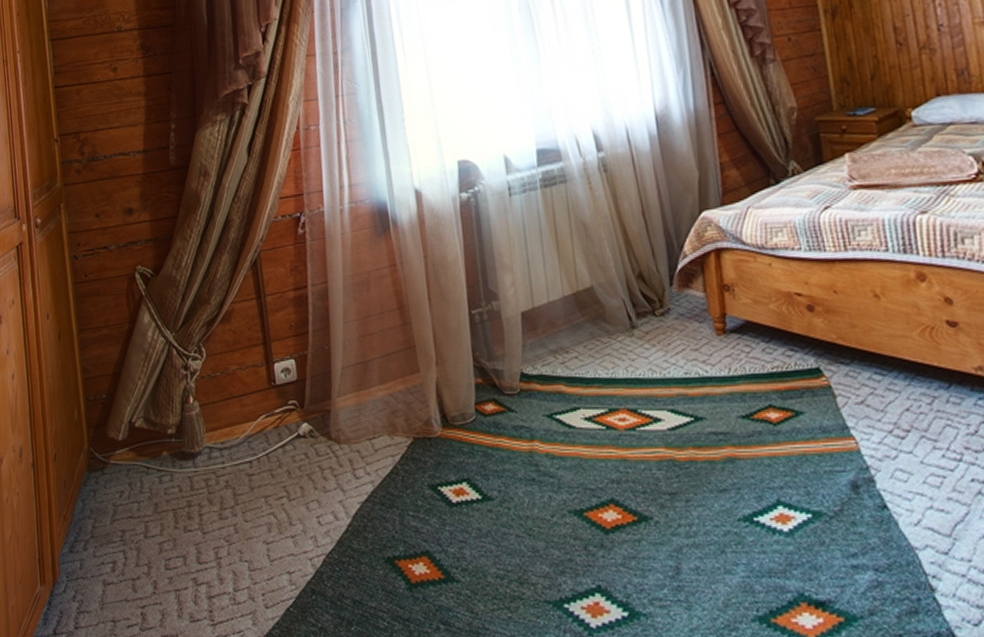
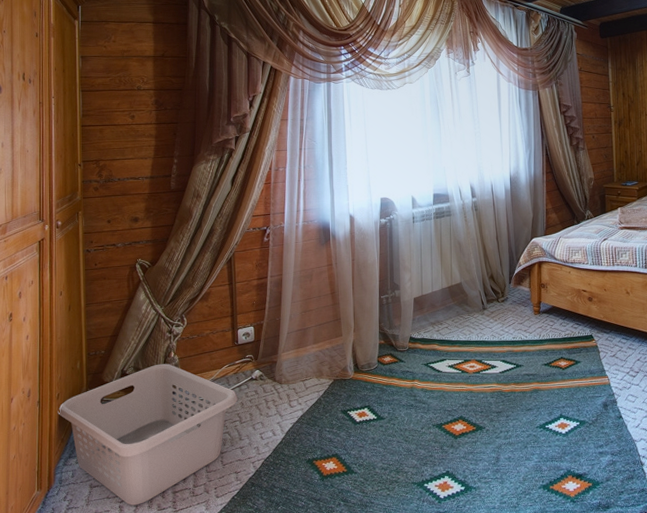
laundry basket: none [56,413,282,613] -> present [58,364,238,505]

